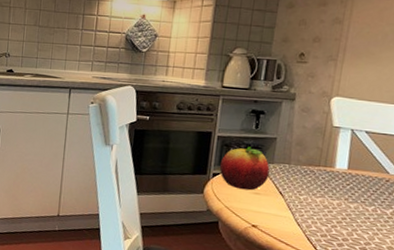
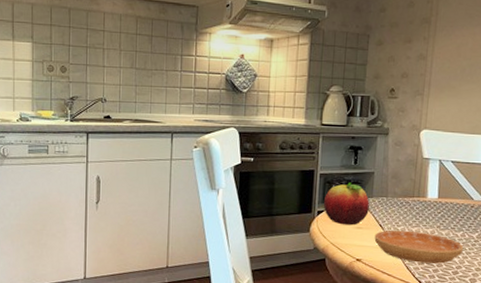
saucer: none [272,198,375,238] -> present [374,230,464,264]

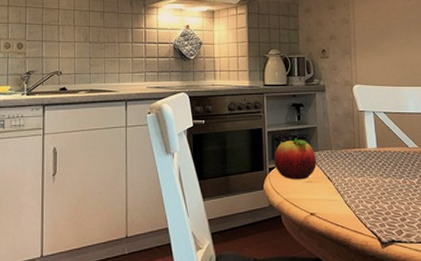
saucer: present [374,230,464,264] -> none [324,181,407,212]

